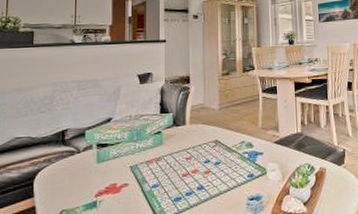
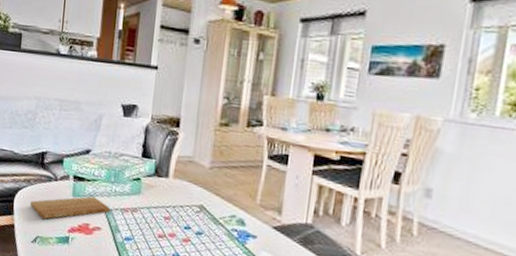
cutting board: none [52,158,135,192] -> present [30,196,110,219]

